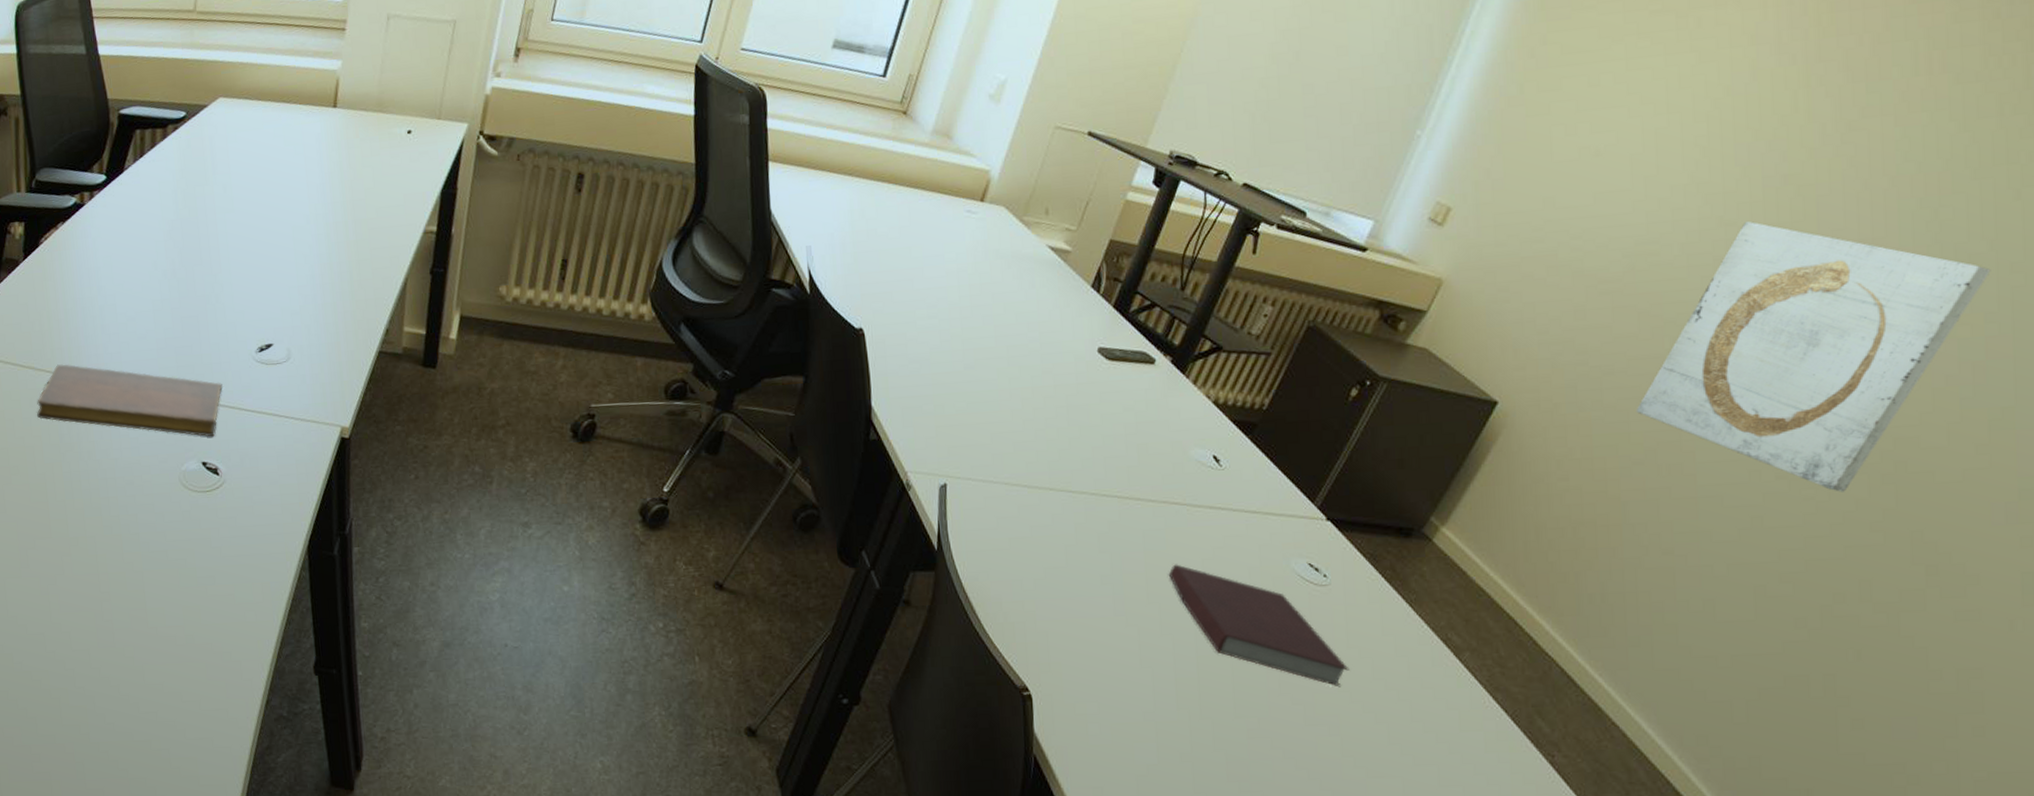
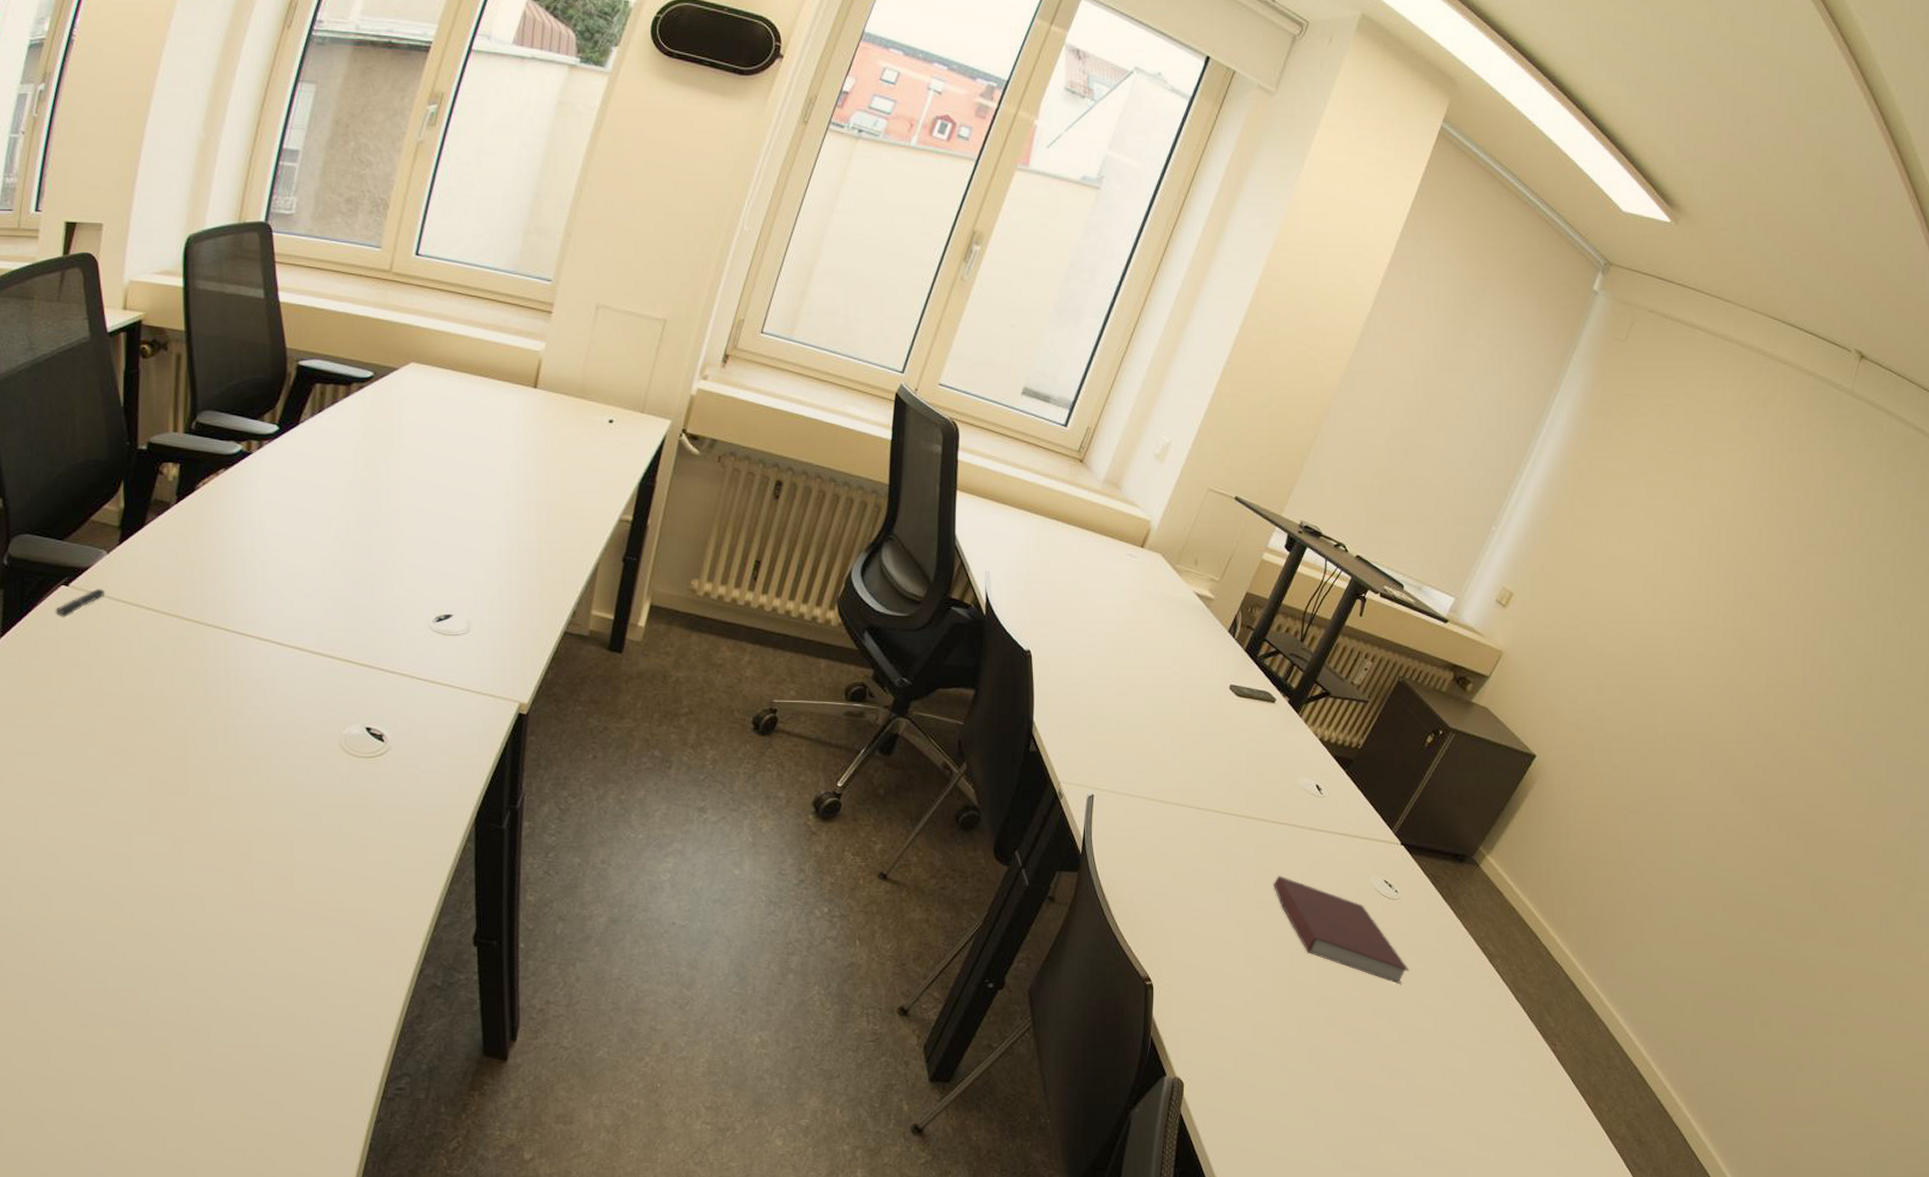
notebook: present [37,364,223,437] -> none [181,616,394,703]
wall art: present [1636,221,1991,492] -> none [1634,627,1878,844]

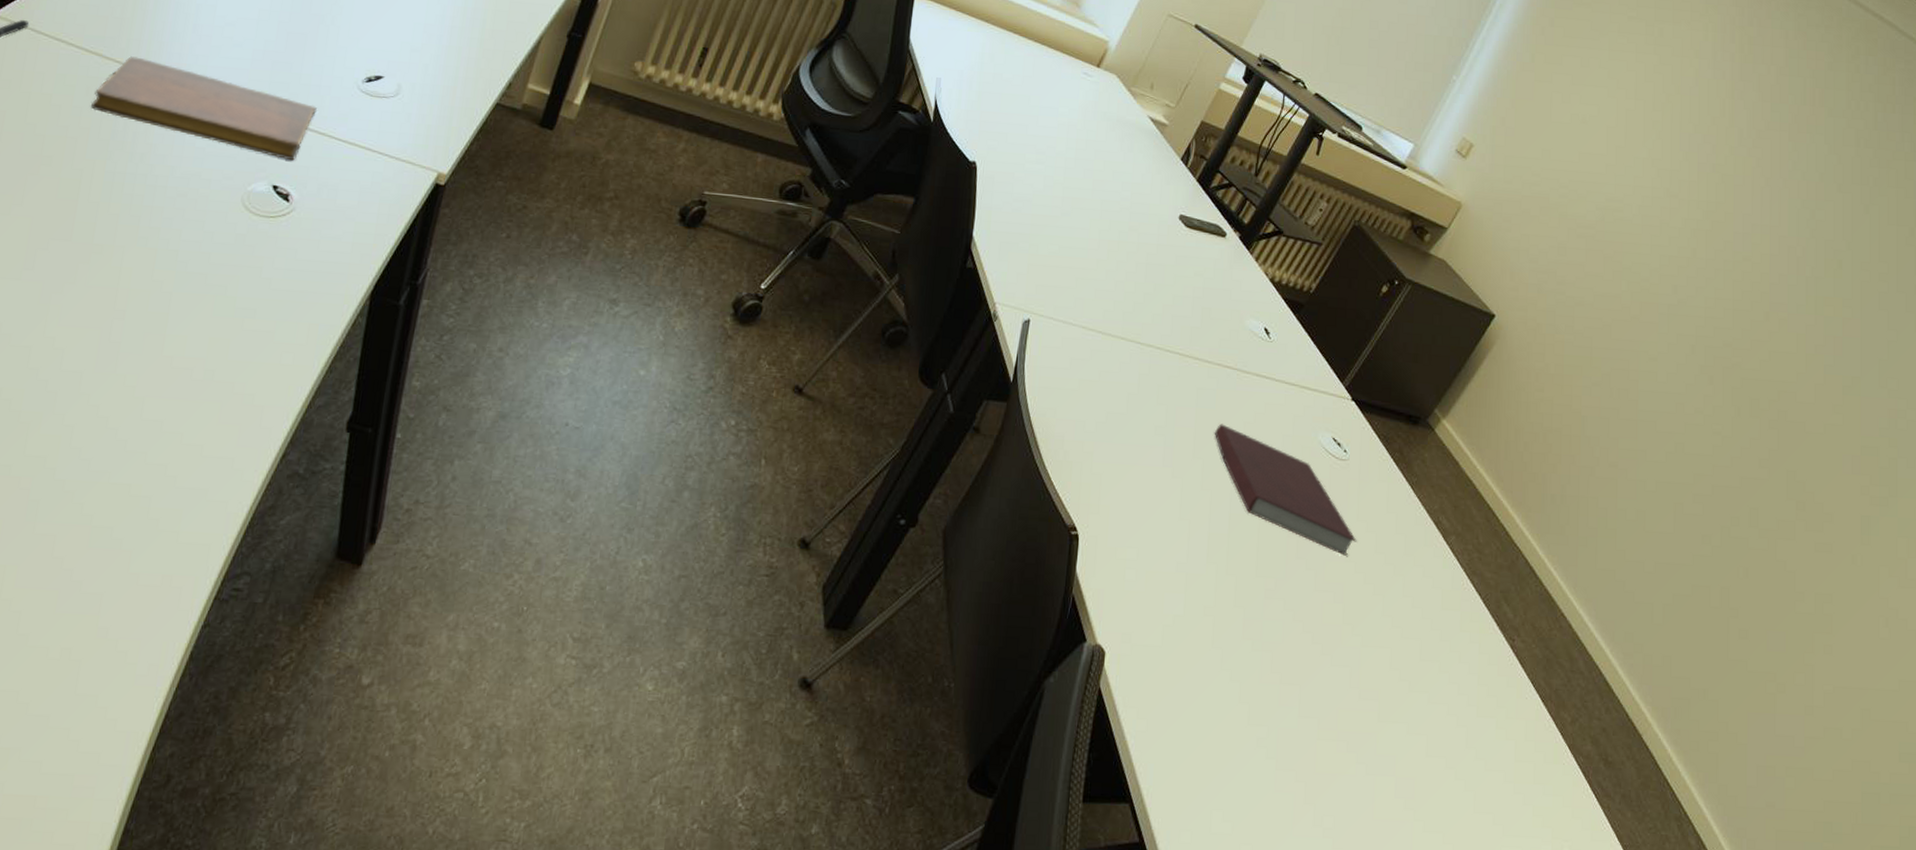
notebook: none [181,616,394,703] -> present [91,56,317,161]

